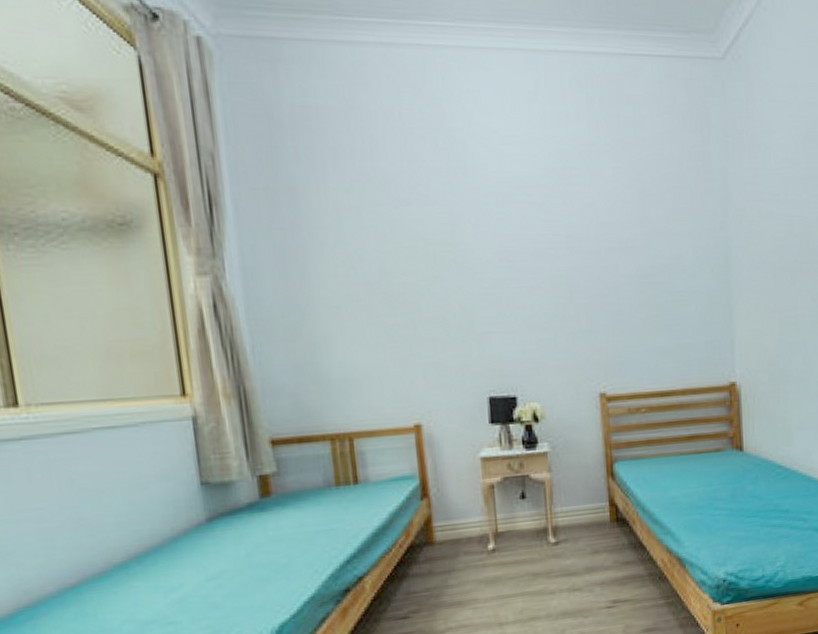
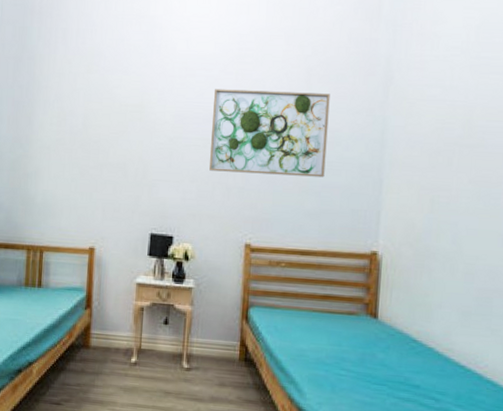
wall art: none [541,216,674,315] -> present [209,89,330,178]

